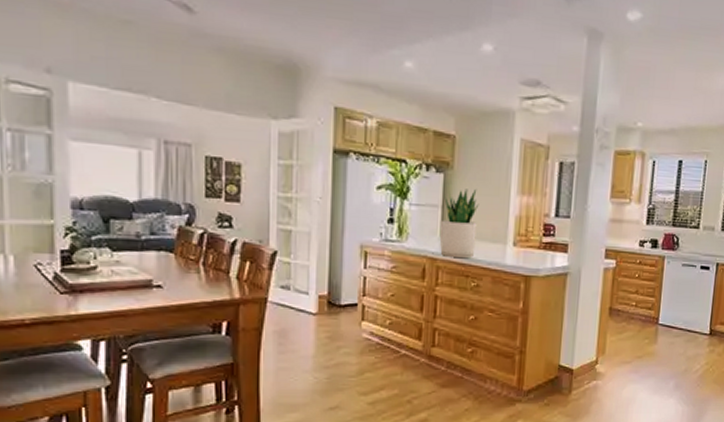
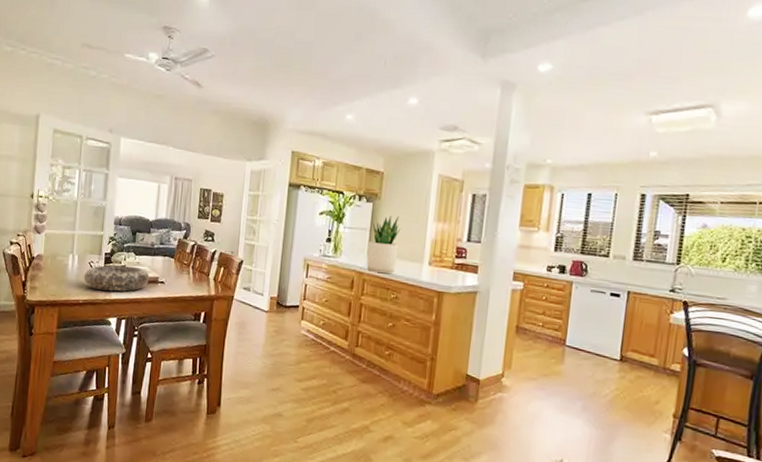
decorative bowl: none [28,266,139,304] -> present [84,265,150,292]

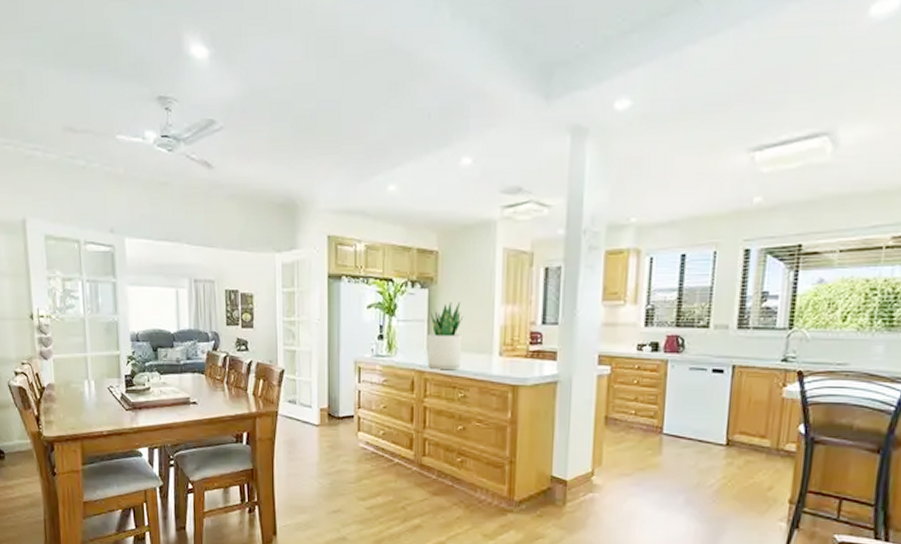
decorative bowl: present [84,265,150,292] -> none [104,387,180,418]

